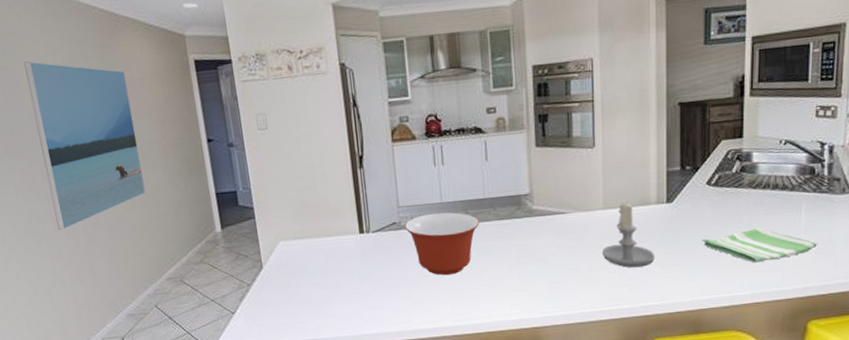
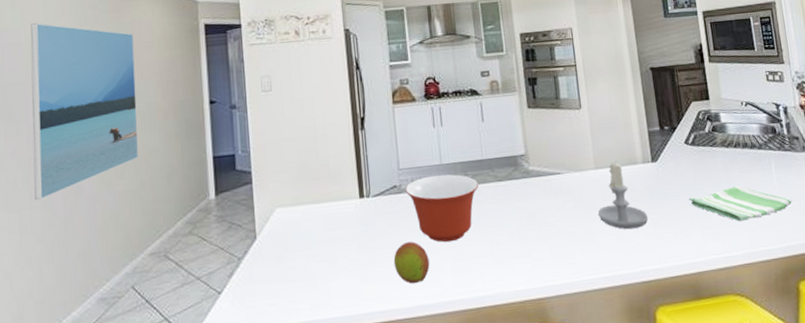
fruit: none [393,274,428,311] -> present [393,242,430,284]

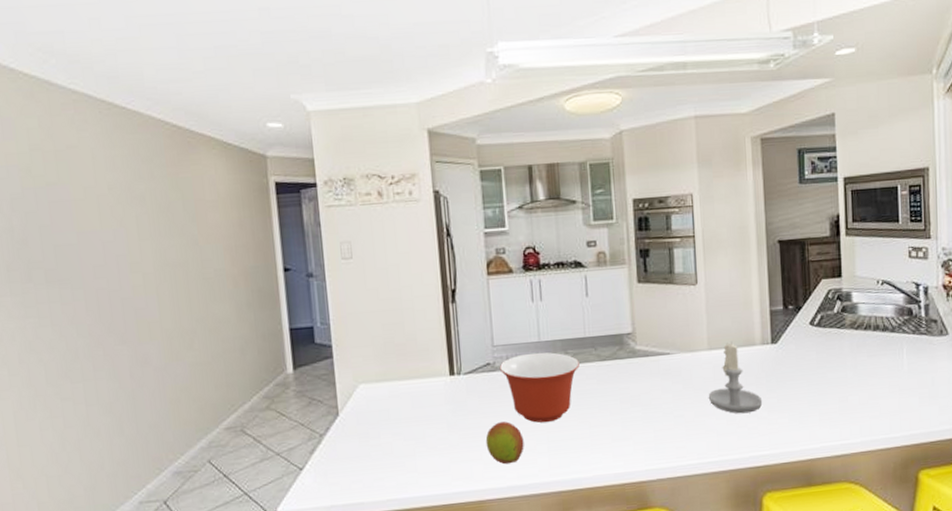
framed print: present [30,23,139,200] -> none [79,177,208,370]
dish towel: present [688,185,793,222] -> none [808,370,922,408]

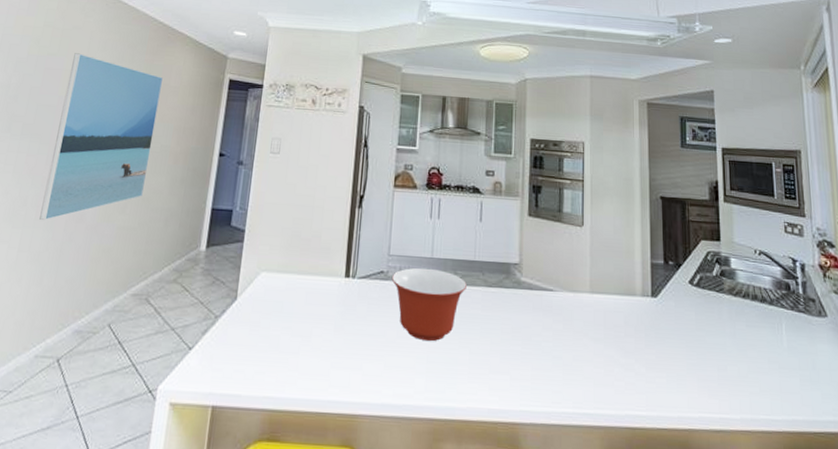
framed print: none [79,177,208,370] -> present [39,53,163,220]
fruit: present [485,422,524,465] -> none [367,333,404,379]
candle: present [708,341,763,414] -> none [587,287,641,367]

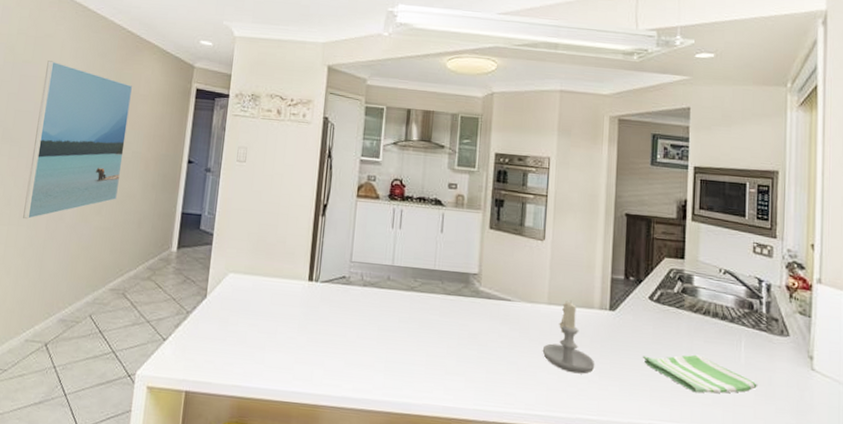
mixing bowl: present [391,267,467,342] -> none [353,274,426,343]
candle: none [587,287,641,367] -> present [542,300,595,374]
dish towel: none [687,340,803,381] -> present [642,354,758,393]

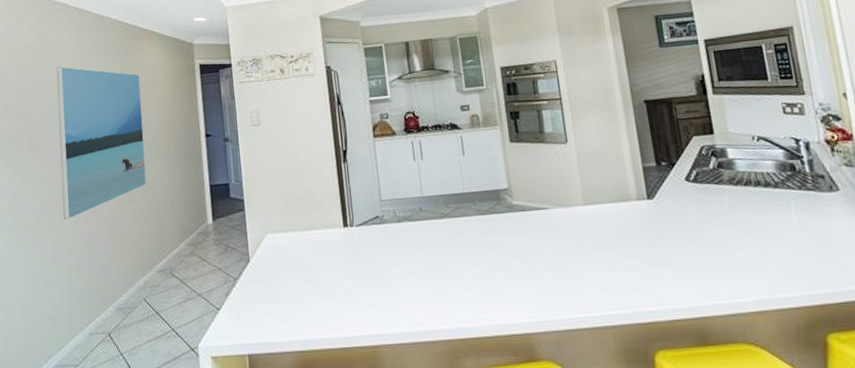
candle: present [542,300,595,374] -> none [587,196,645,269]
dish towel: present [642,354,758,393] -> none [690,226,818,265]

